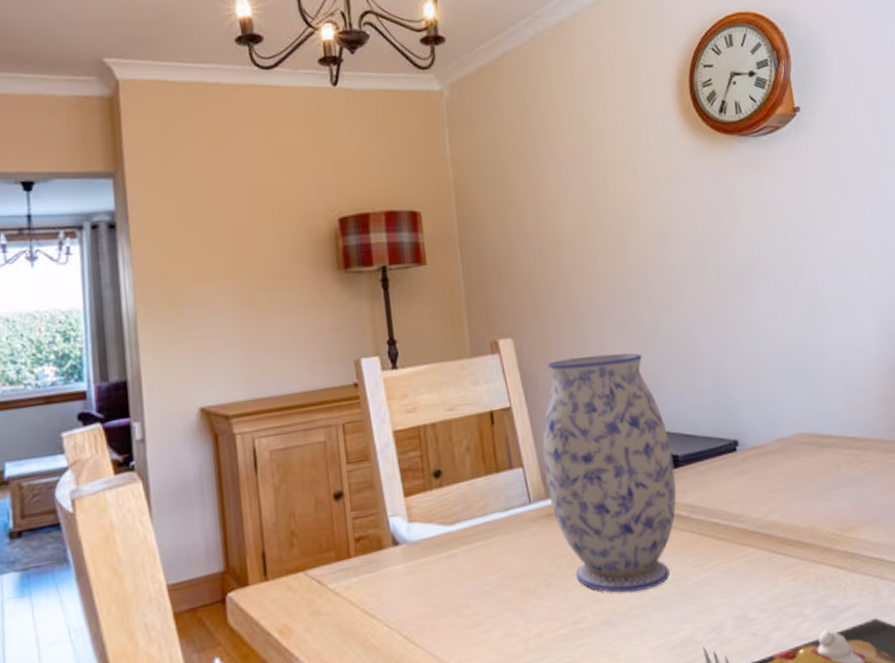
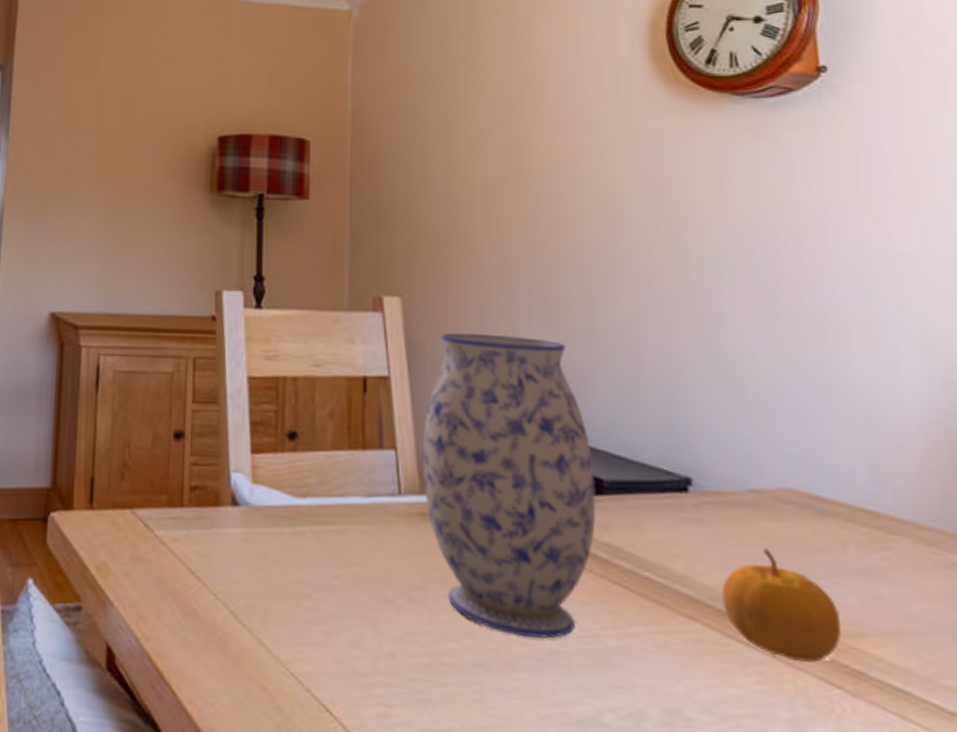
fruit: none [764,480,841,558] -> present [721,548,841,663]

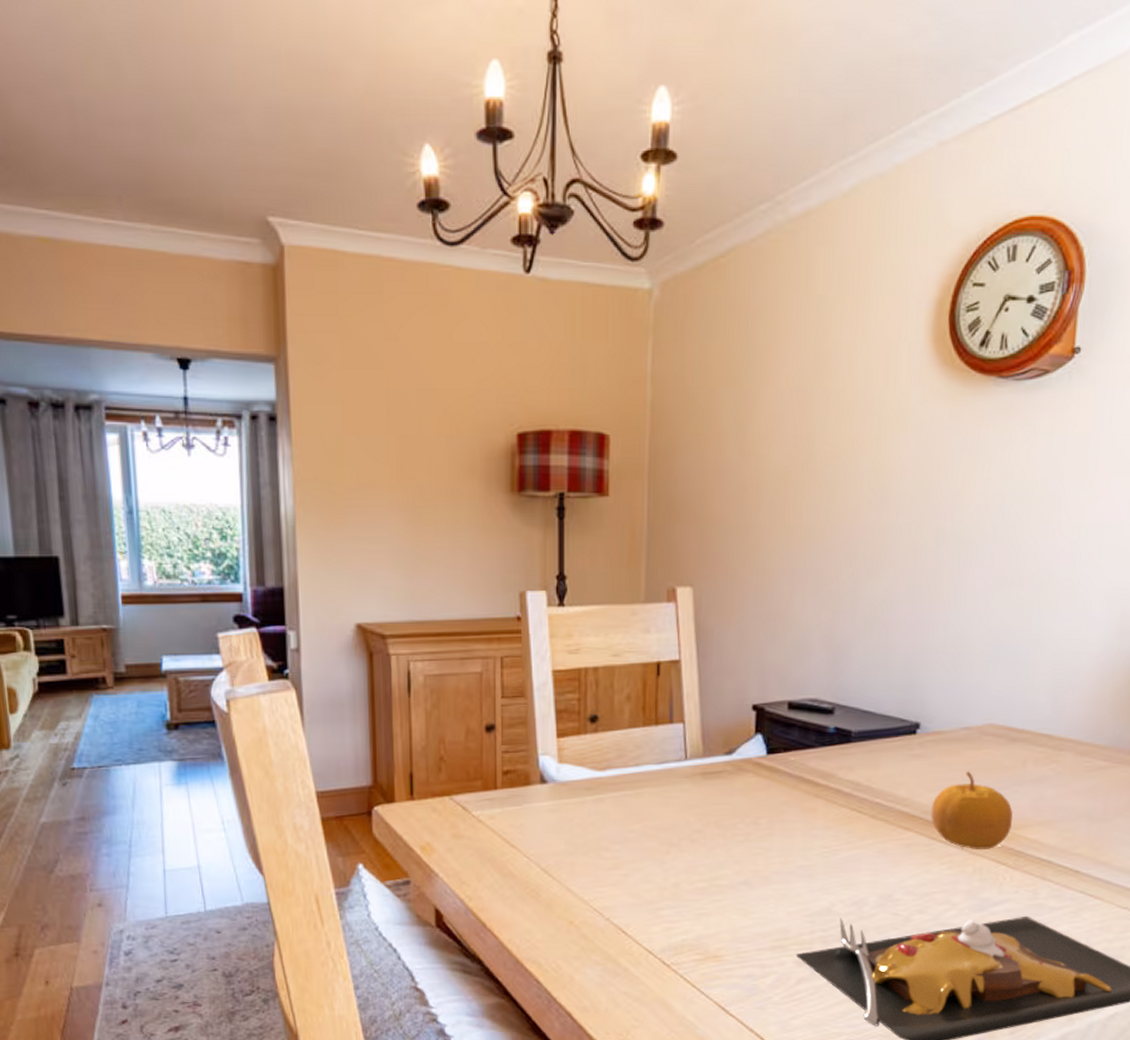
vase: present [422,332,596,639] -> none [705,615,846,859]

